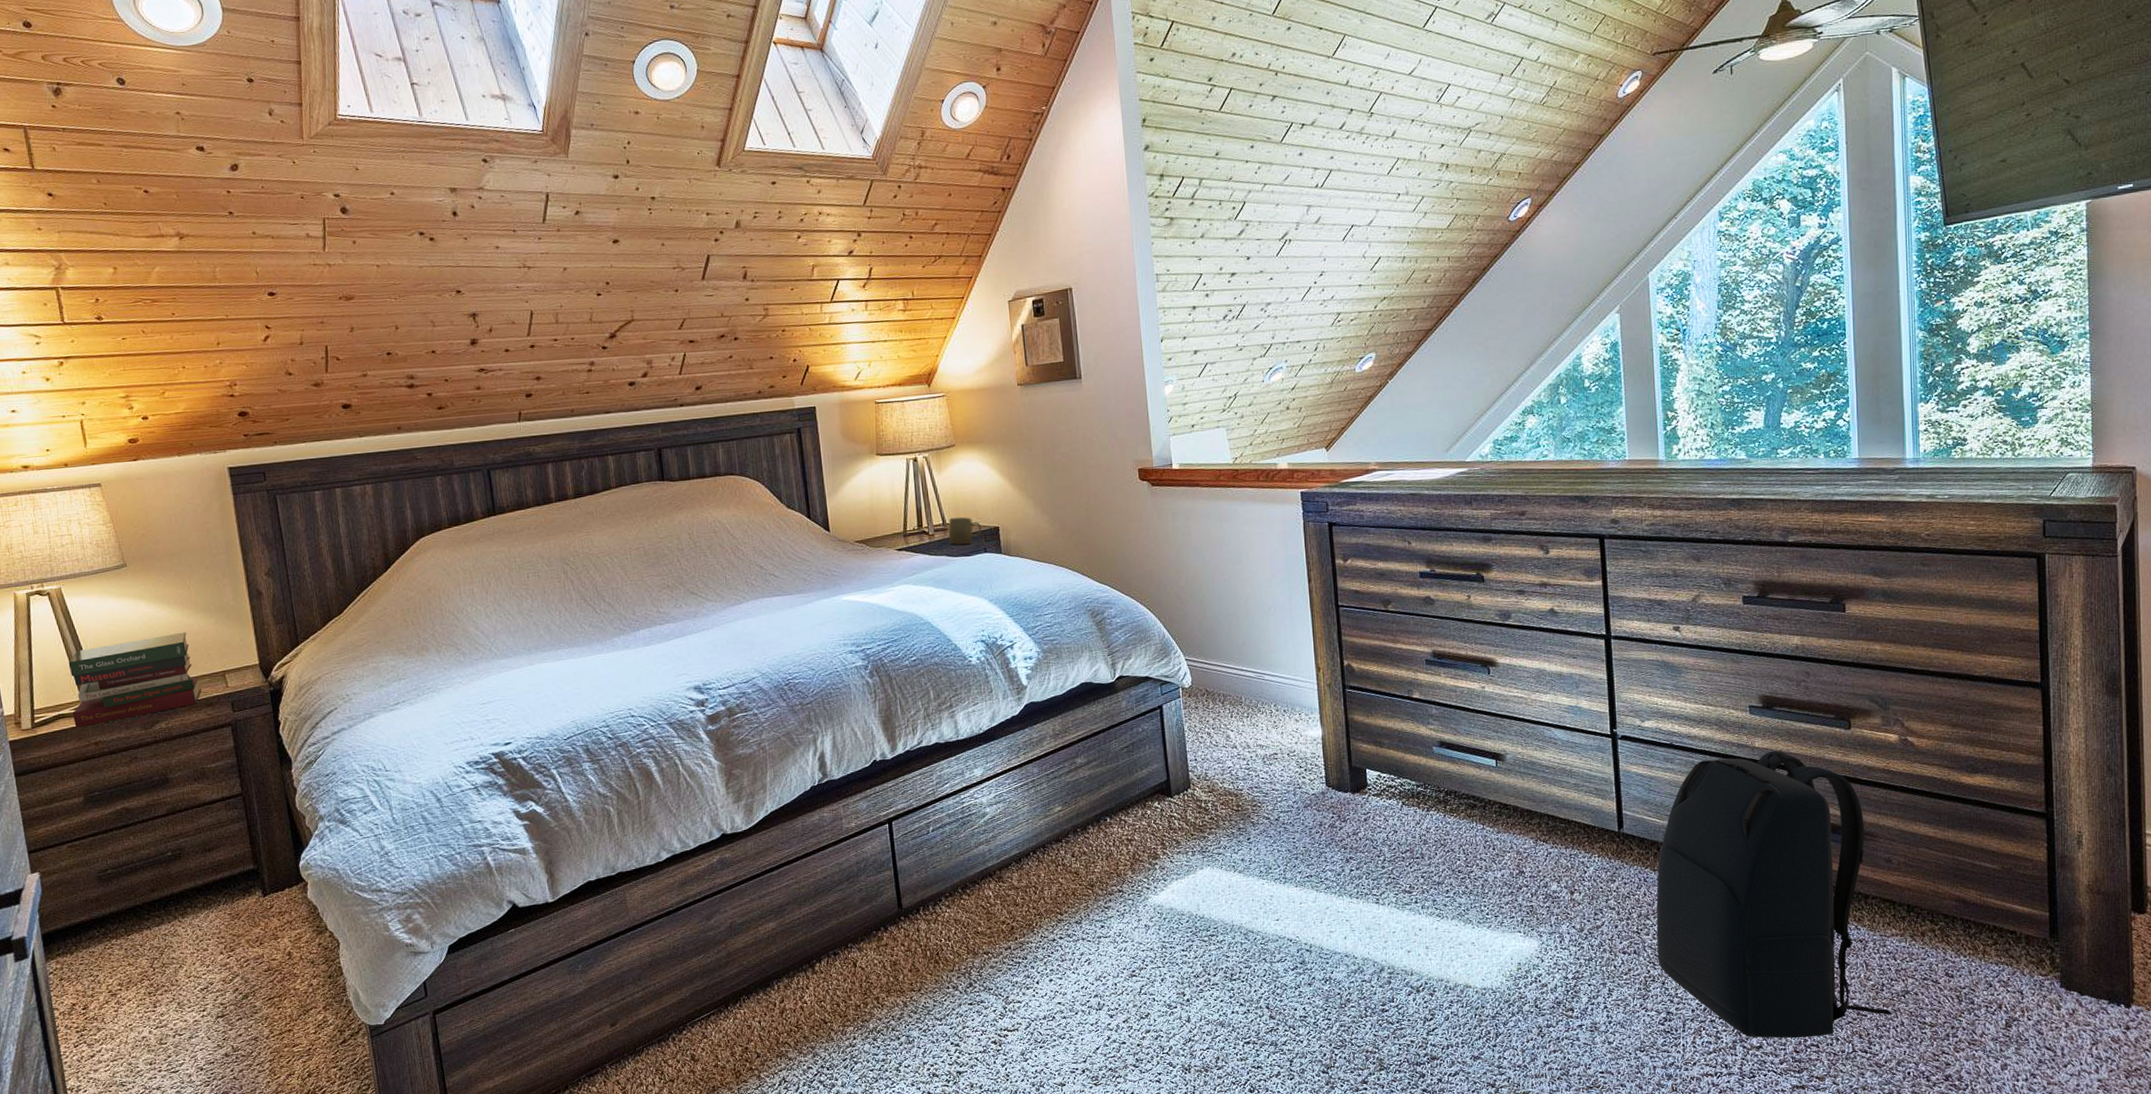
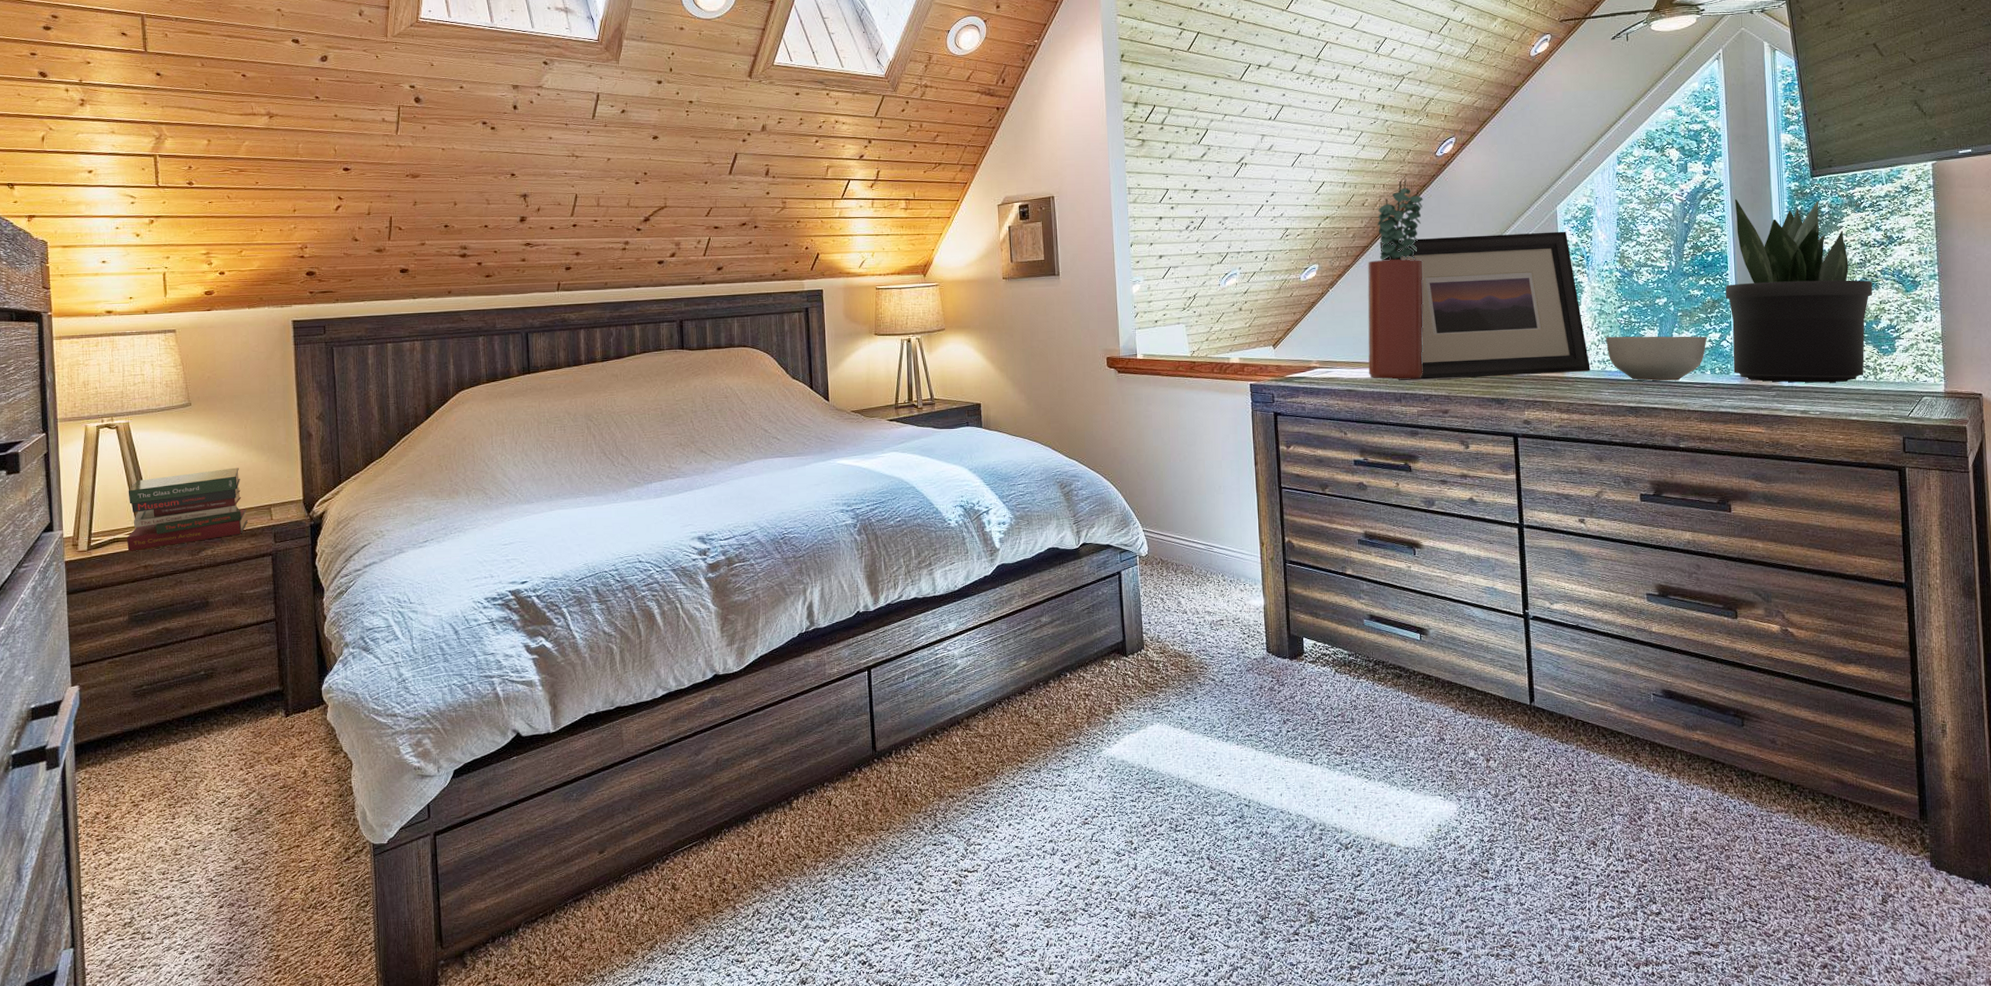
mug: present [948,517,982,545] -> none [935,393,966,418]
vase: none [1431,248,1497,480] -> present [1367,178,1424,380]
picture frame: none [1445,301,1687,482] -> present [1379,231,1590,381]
backpack: present [1656,750,1892,1039] -> none [1564,635,1779,906]
bowl: none [1704,415,1821,469] -> present [1605,336,1708,381]
planter: none [1843,252,2013,464] -> present [1725,198,1873,383]

